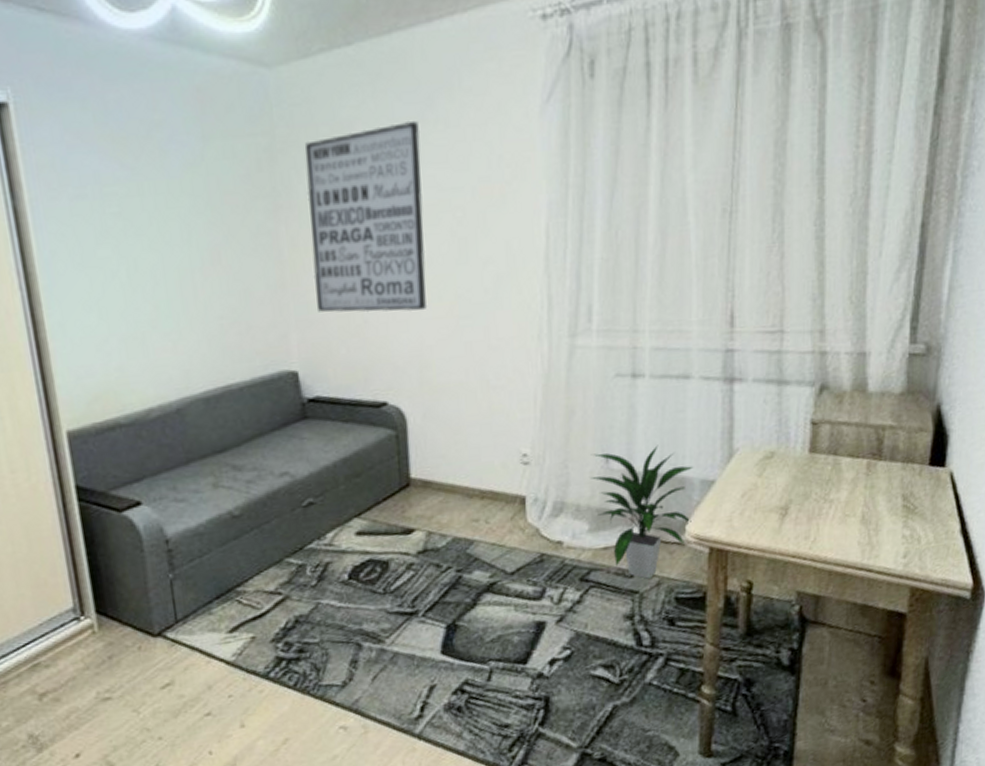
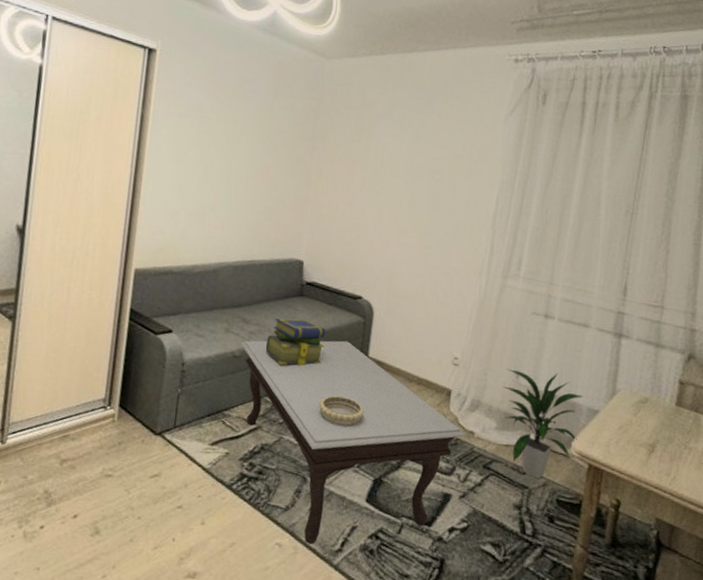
coffee table: none [237,464,553,719] -> present [240,340,466,544]
stack of books: none [271,448,350,514] -> present [265,318,326,366]
wall art: present [304,121,428,313] -> none [327,109,420,237]
decorative bowl: none [358,534,419,572] -> present [319,395,364,426]

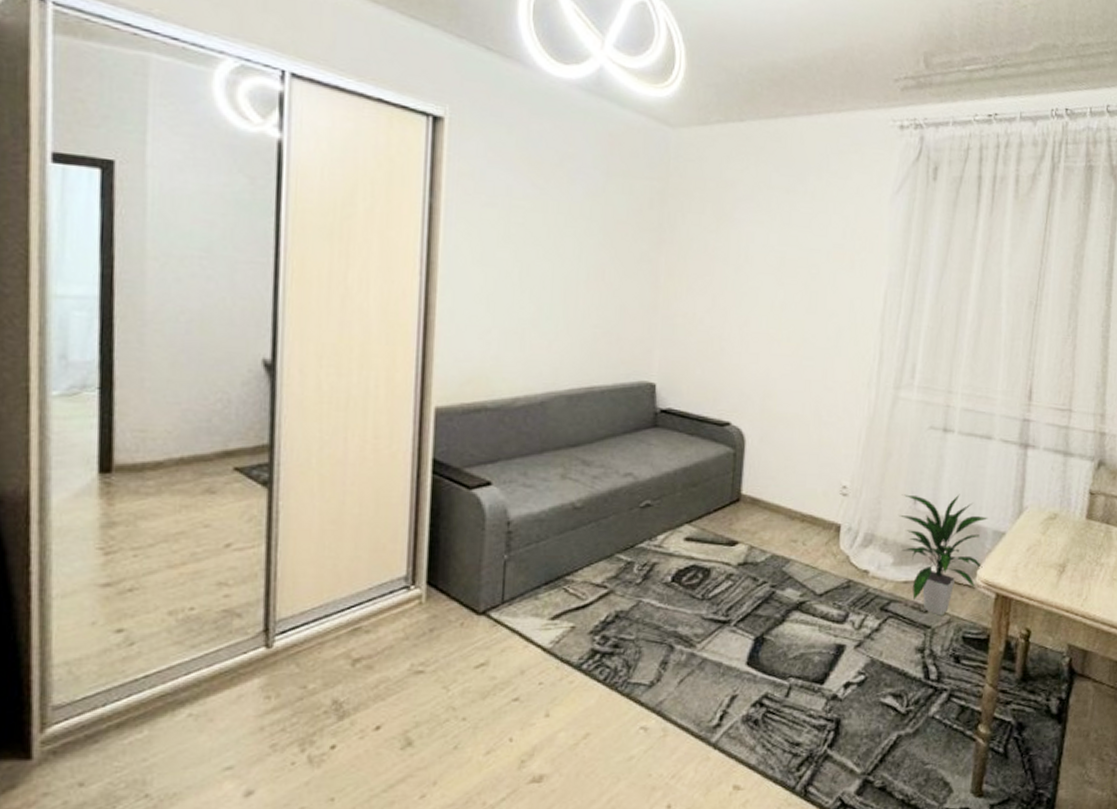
coffee table: present [240,340,466,544] -> none [582,477,859,723]
stack of books: present [265,318,326,366] -> none [613,455,688,513]
decorative bowl: present [319,395,364,426] -> none [684,543,739,579]

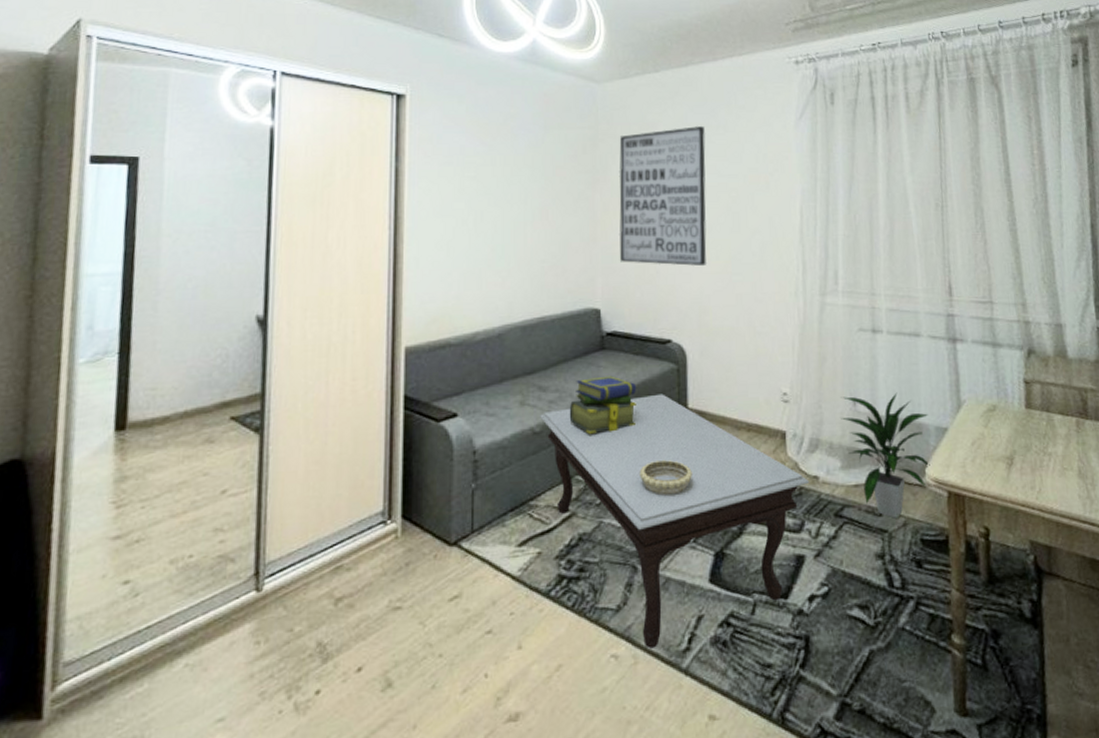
coffee table: none [582,477,859,723] -> present [540,394,810,649]
stack of books: none [613,455,688,513] -> present [569,376,636,434]
wall art: none [682,189,790,348] -> present [618,126,708,267]
decorative bowl: none [684,543,739,579] -> present [639,459,692,495]

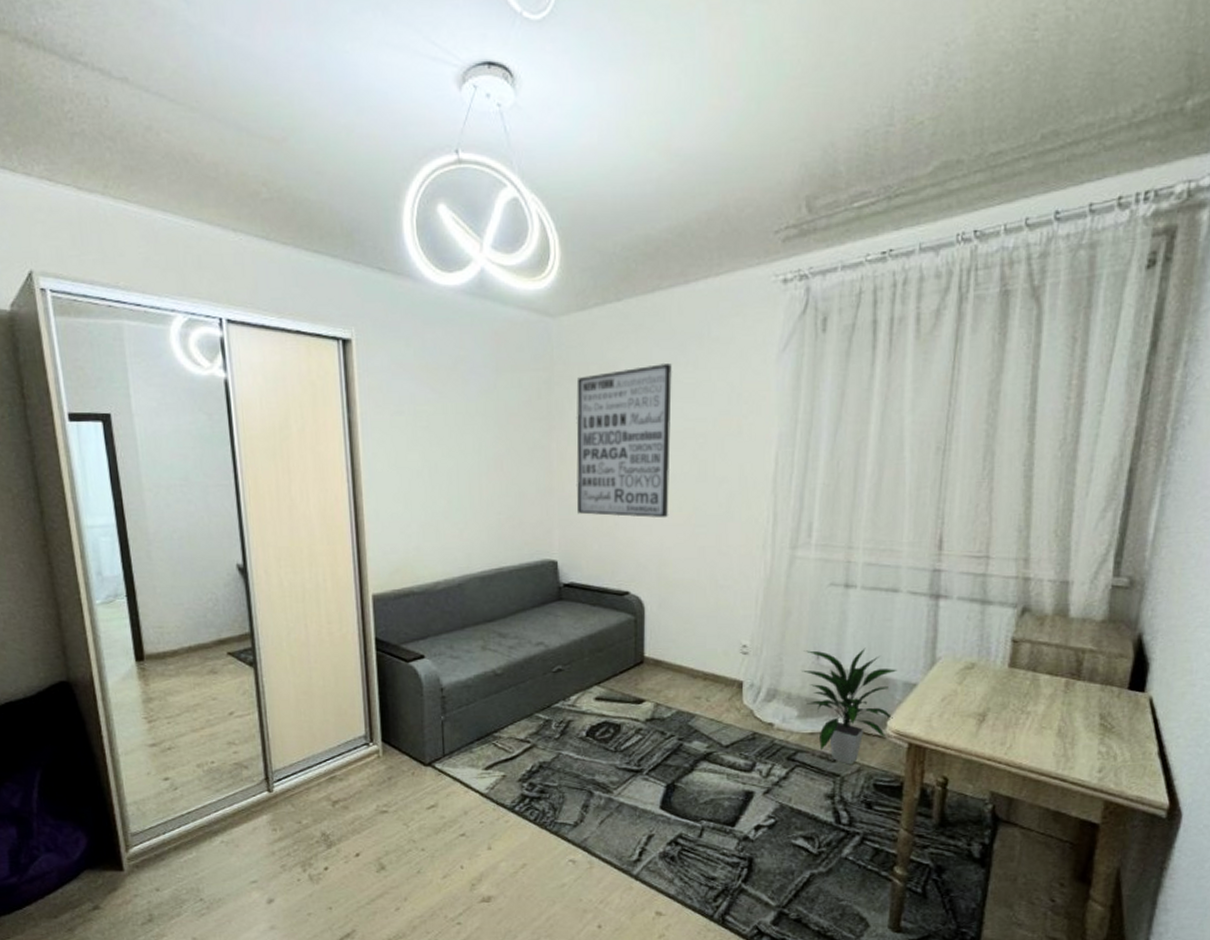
coffee table: present [540,394,810,649] -> none [500,643,764,857]
stack of books: present [569,376,636,434] -> none [528,625,593,677]
decorative bowl: present [639,459,692,495] -> none [596,702,647,734]

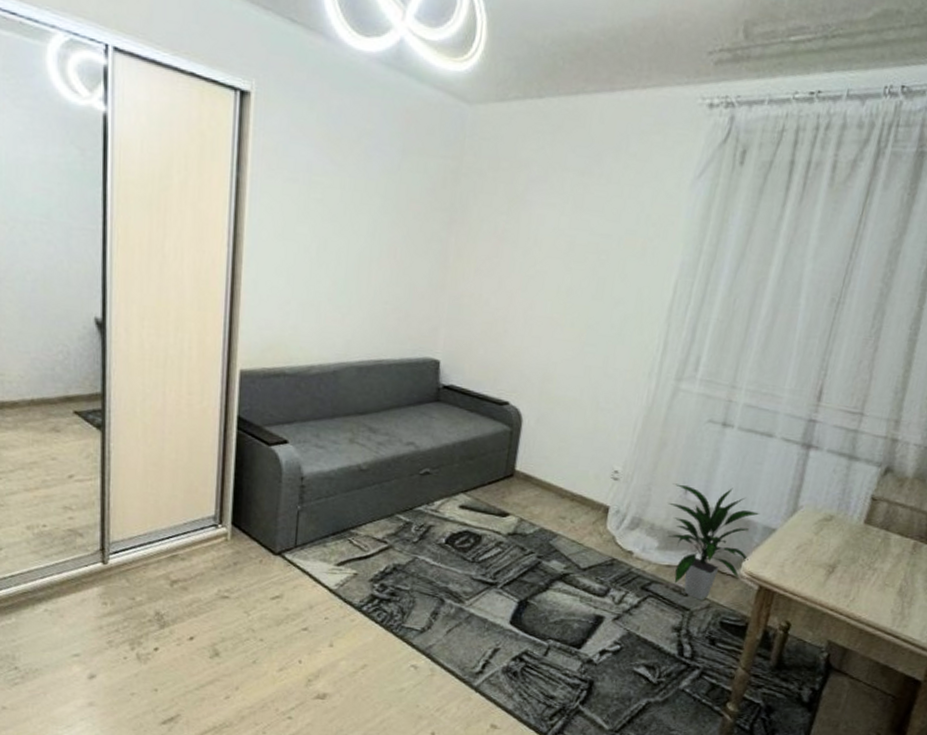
wall art: present [576,364,672,518] -> none [467,171,585,332]

